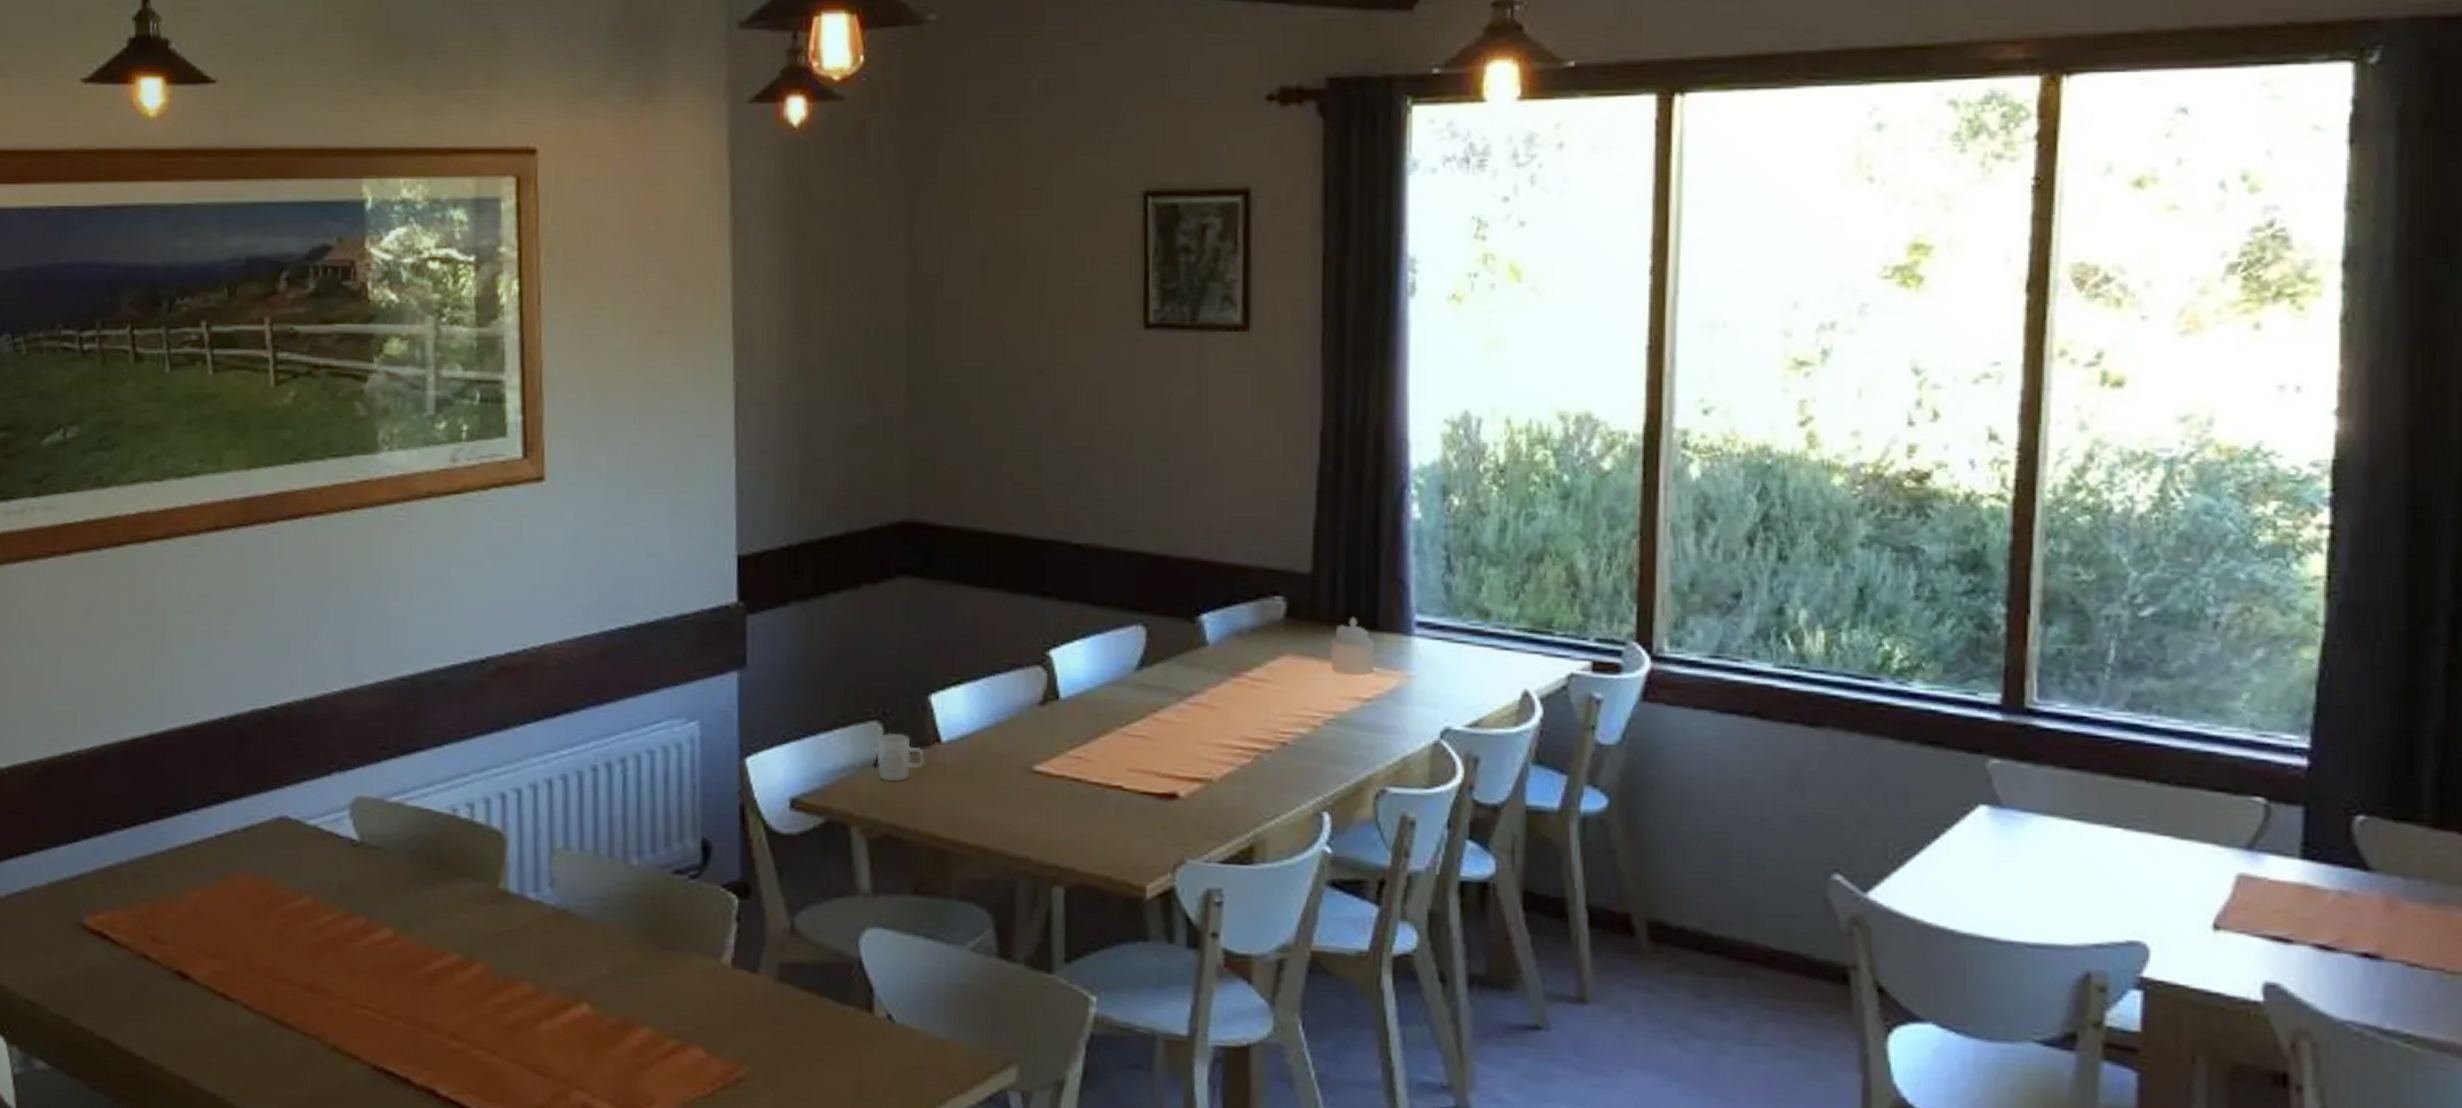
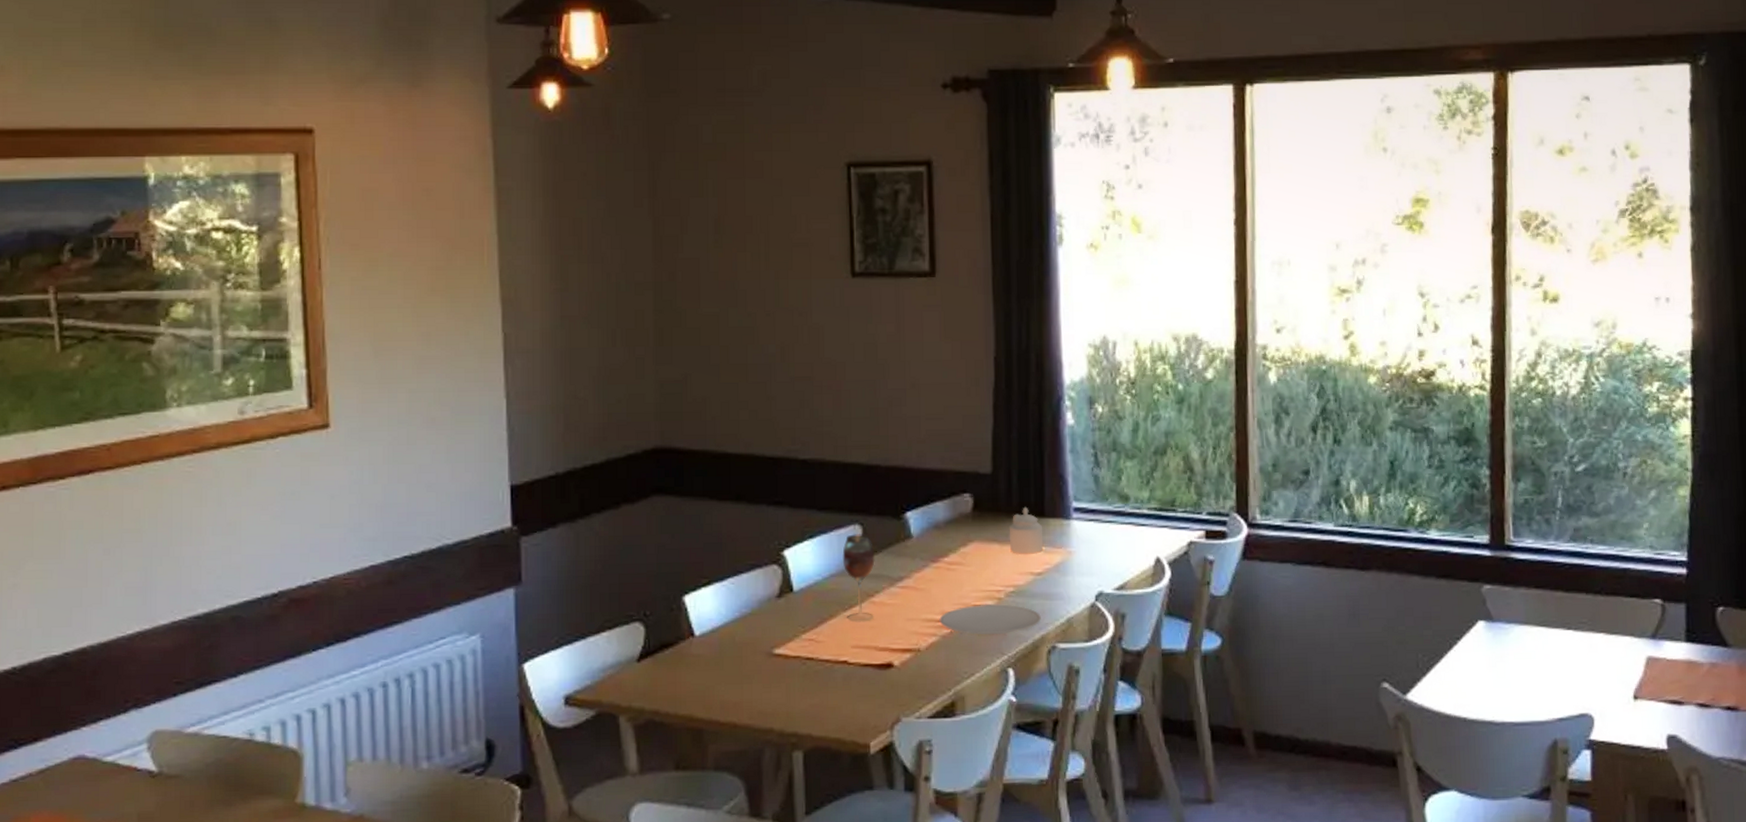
mug: present [876,733,926,782] -> none [639,631,682,674]
wineglass: none [1120,636,1161,742] -> present [842,534,875,623]
plate: none [1238,732,1368,770] -> present [939,604,1041,635]

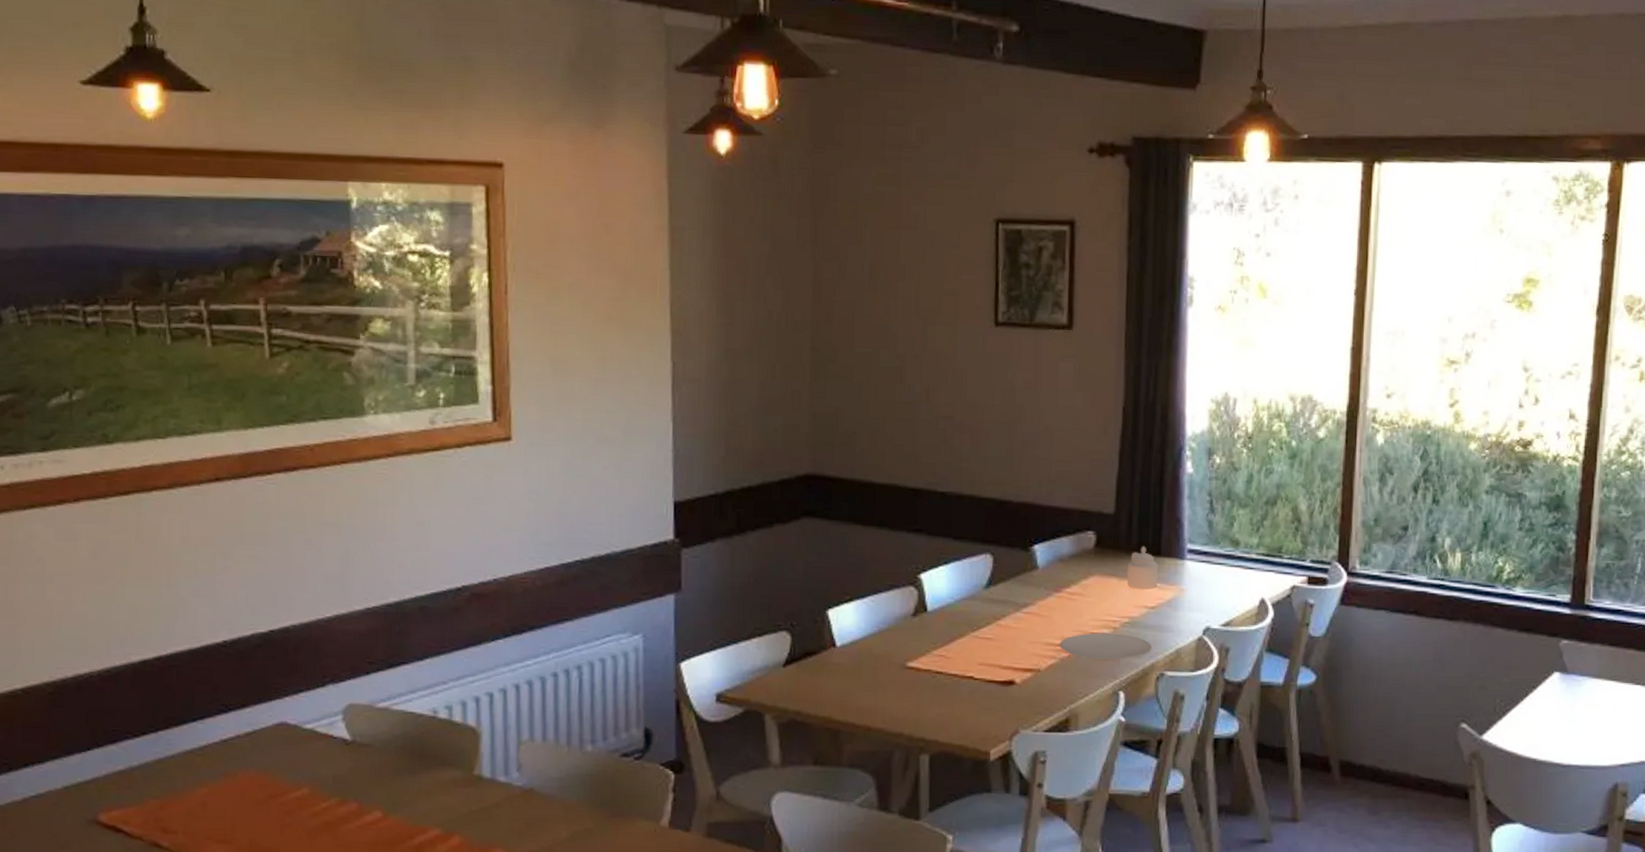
wineglass: present [842,534,875,623] -> none [973,562,1003,643]

